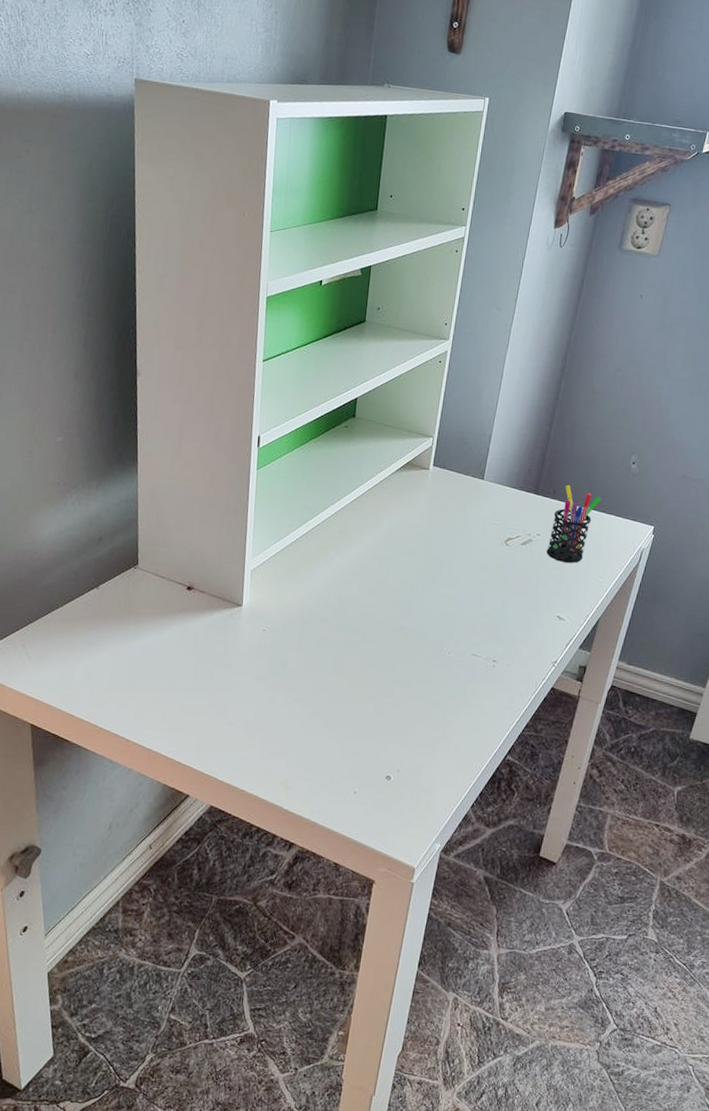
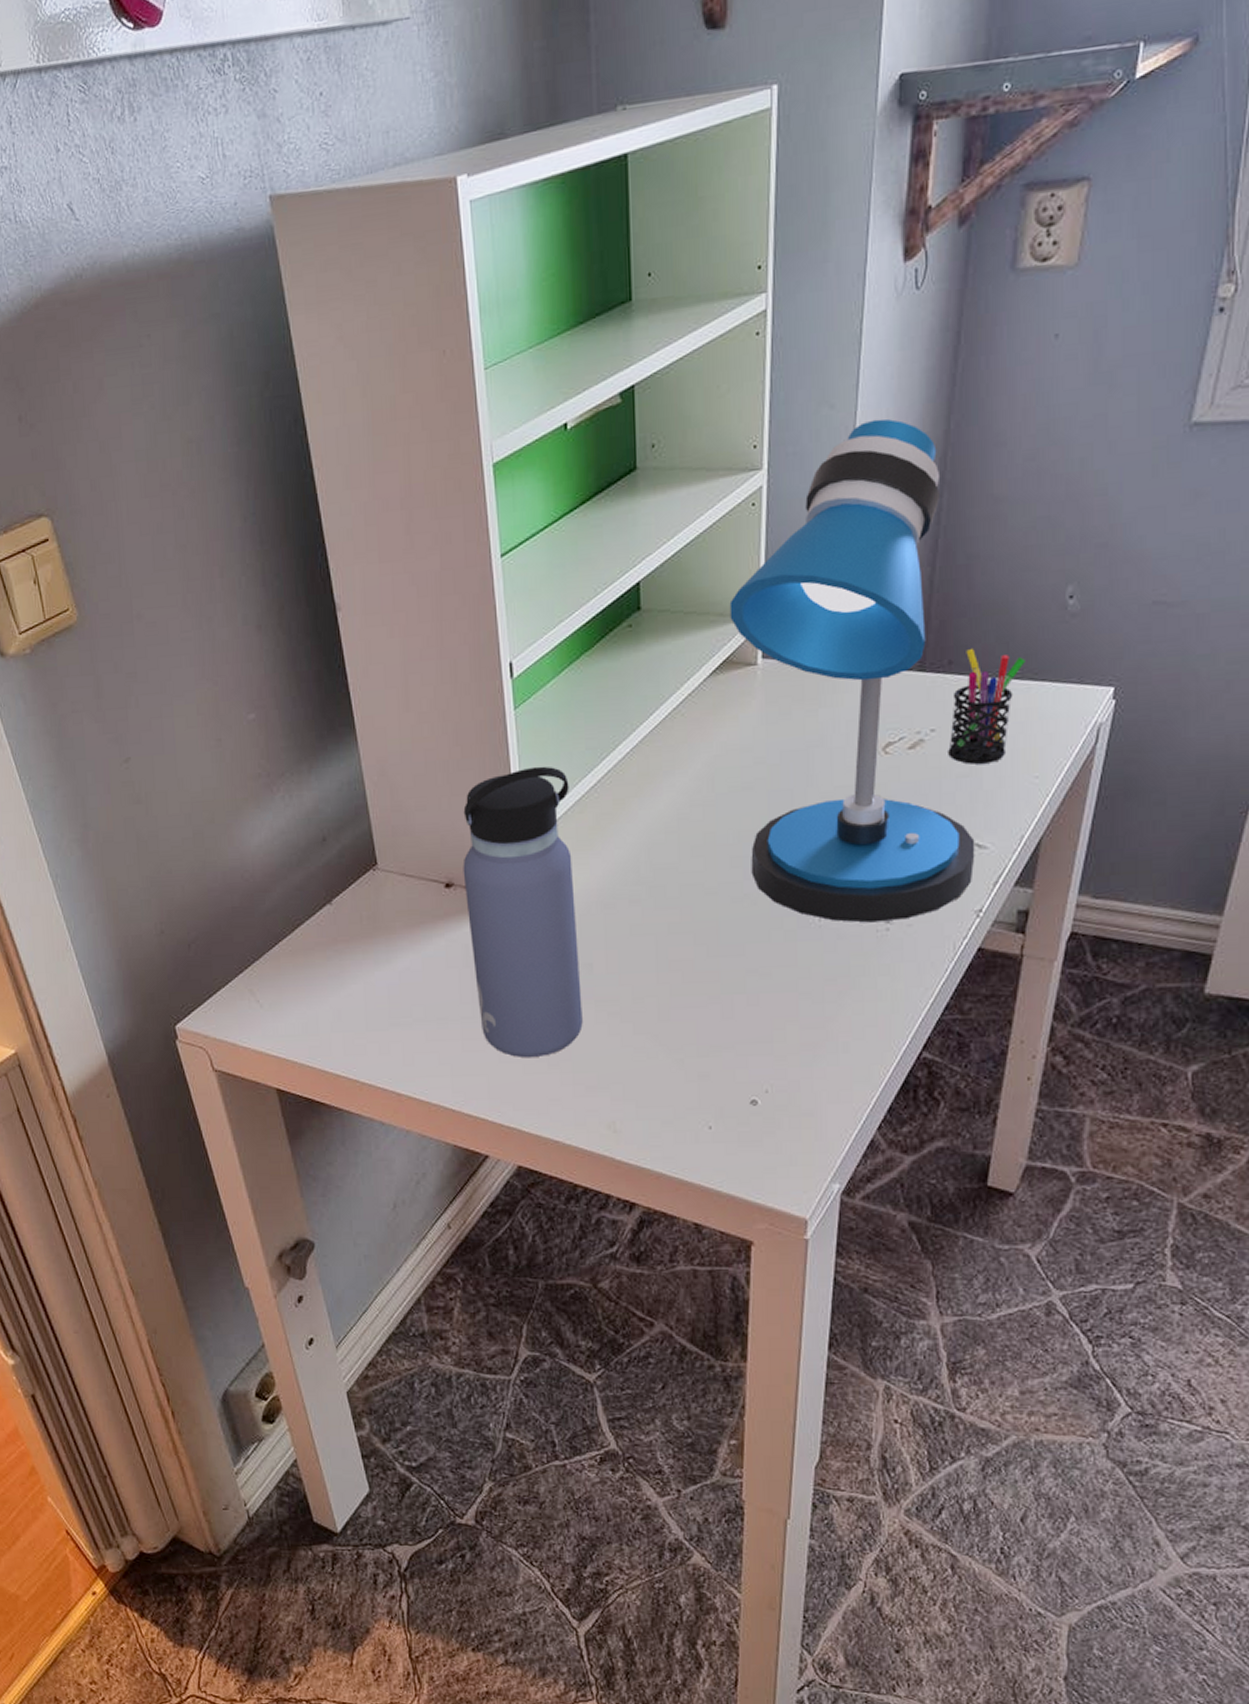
water bottle: none [198,512,289,725] -> present [463,766,583,1058]
desk lamp: none [407,323,562,661] -> present [729,419,975,923]

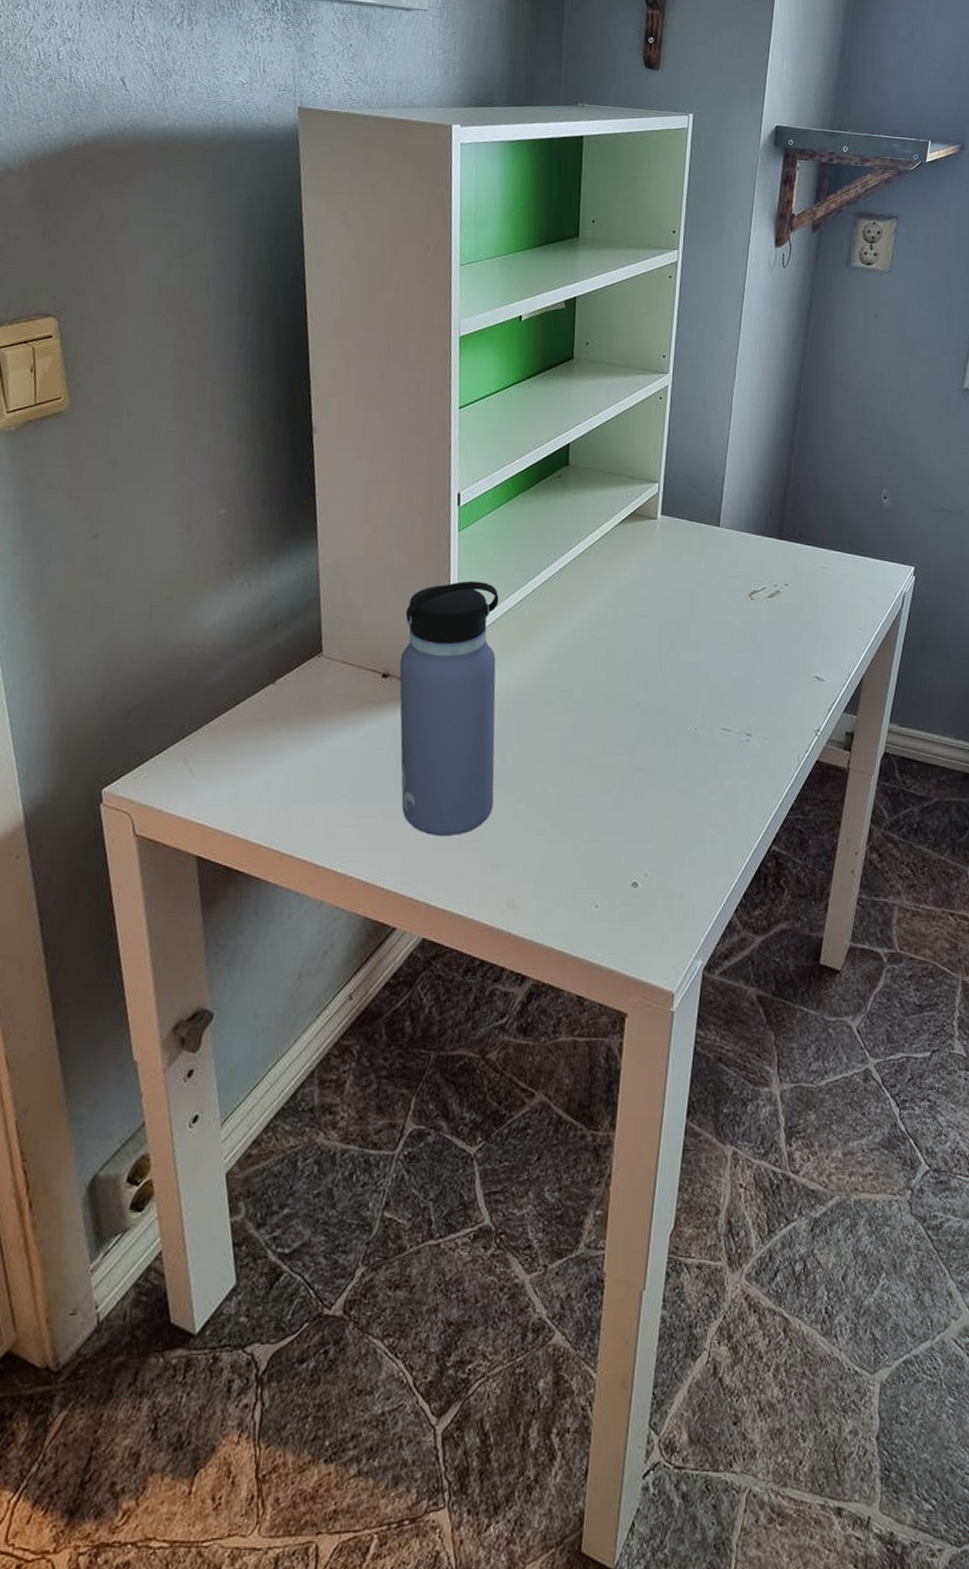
desk lamp: present [729,419,975,923] -> none [638,351,815,734]
pen holder: present [948,648,1025,764] -> none [797,526,853,615]

